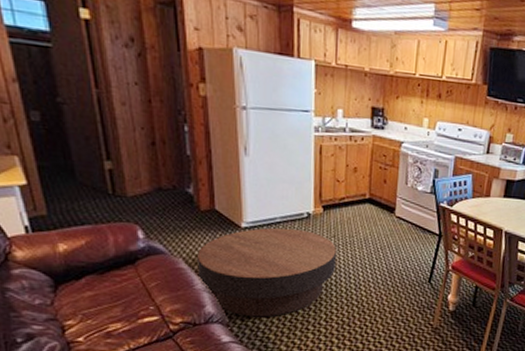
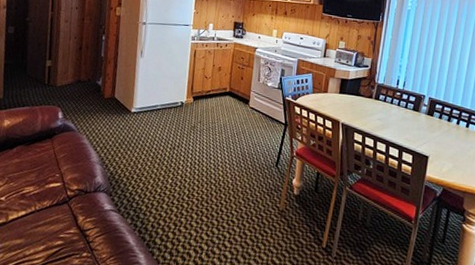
coffee table: present [197,227,336,317] -> none [95,113,201,190]

